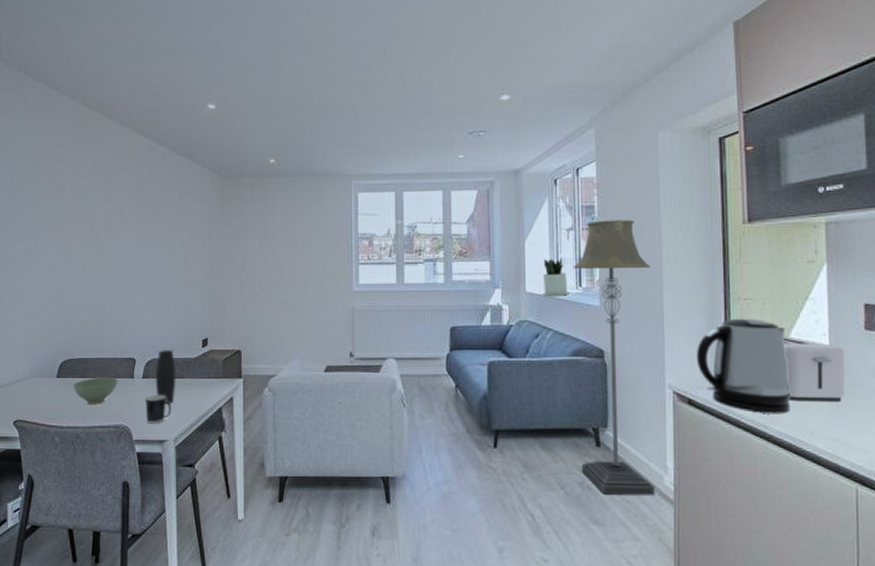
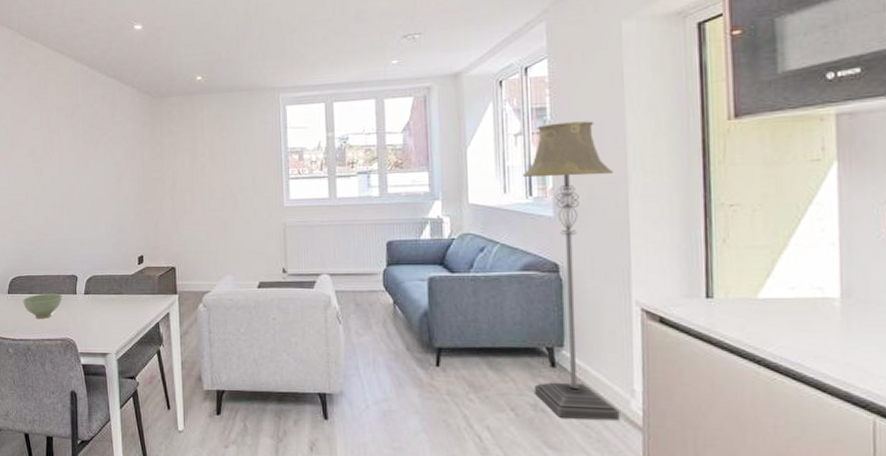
mug: present [145,394,171,424] -> none [87,309,112,338]
vase: present [155,350,176,405] -> none [95,267,116,319]
planter: present [543,258,571,297] -> none [488,165,520,208]
kettle: present [696,318,791,414] -> none [669,227,789,335]
toaster: present [782,336,845,402] -> none [778,247,861,322]

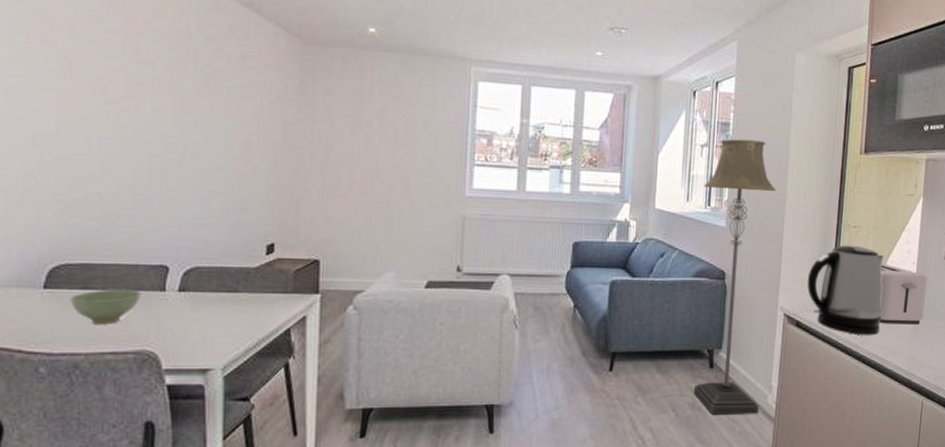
kettle: none [669,227,789,335] -> present [807,245,883,336]
toaster: none [778,247,861,322] -> present [880,263,927,325]

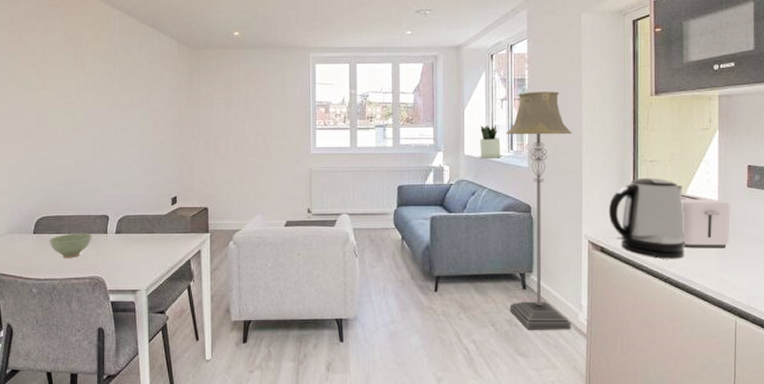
planter: none [672,174,699,216] -> present [479,124,503,160]

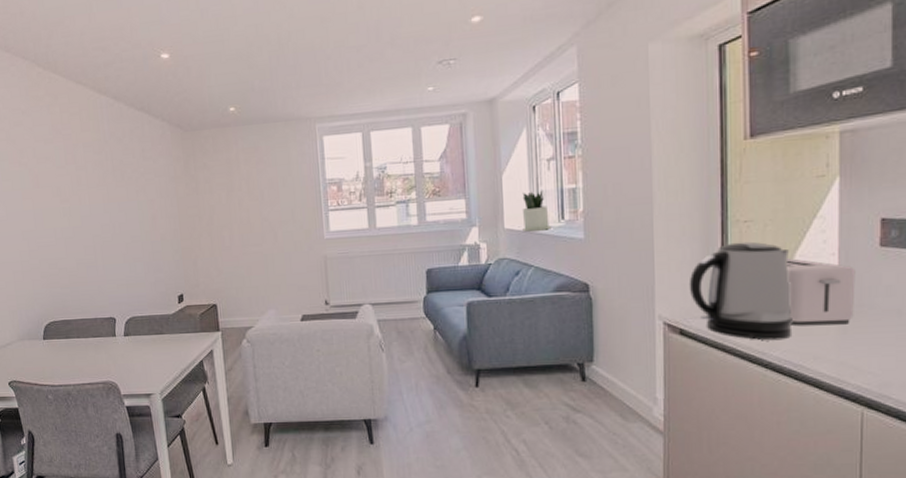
bowl: present [49,233,92,258] -> none [59,336,101,363]
floor lamp: present [506,91,572,330] -> none [554,144,644,428]

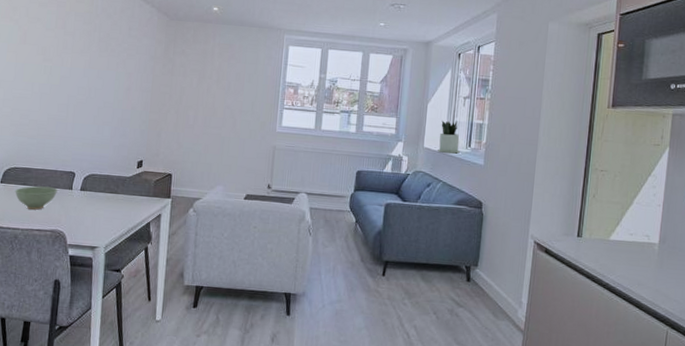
bowl: none [59,336,101,363] -> present [15,186,58,210]
kettle: present [689,241,793,341] -> none [556,185,629,267]
toaster: present [785,258,856,327] -> none [625,204,673,261]

